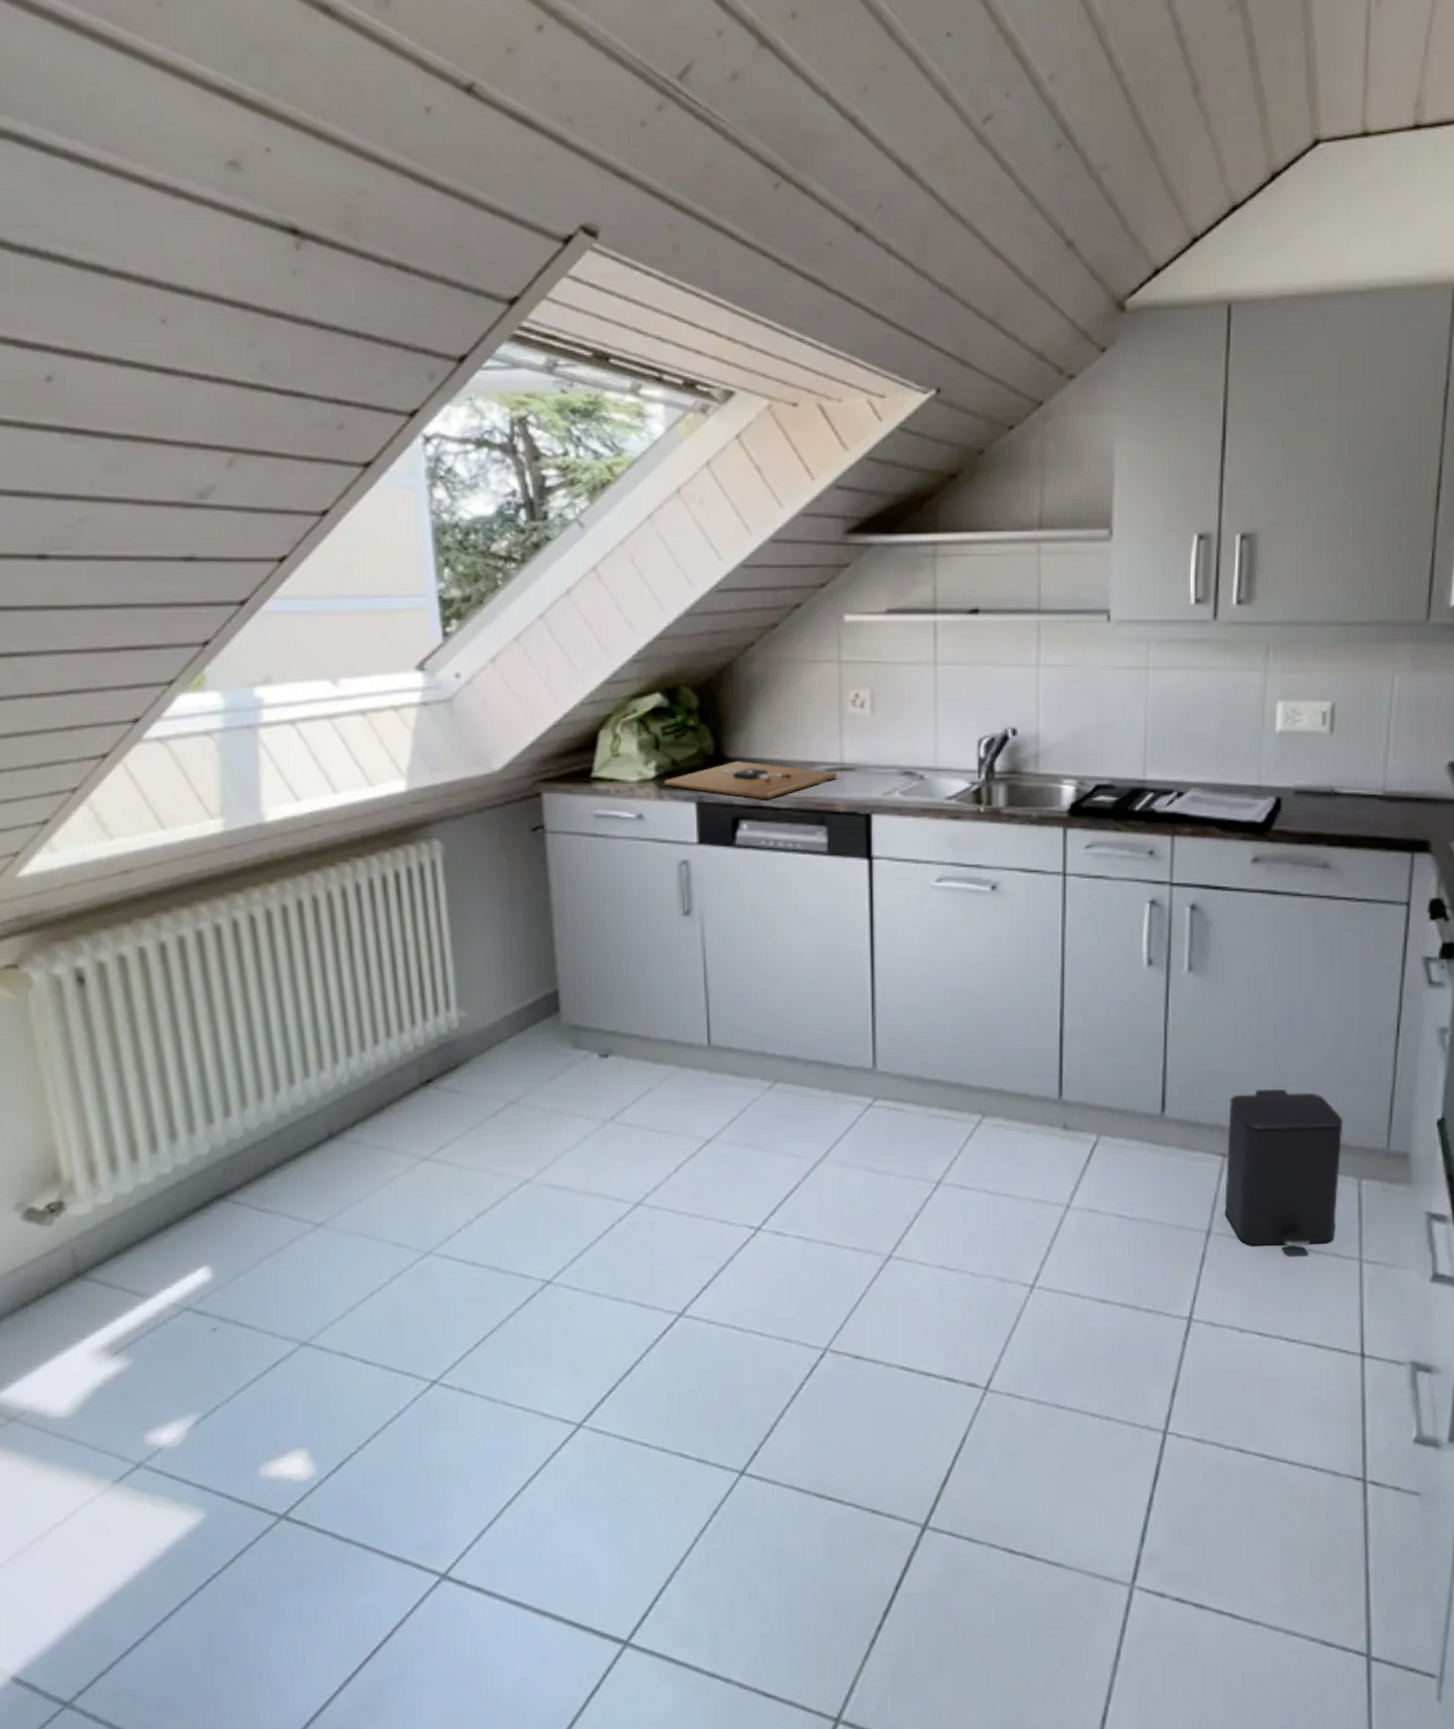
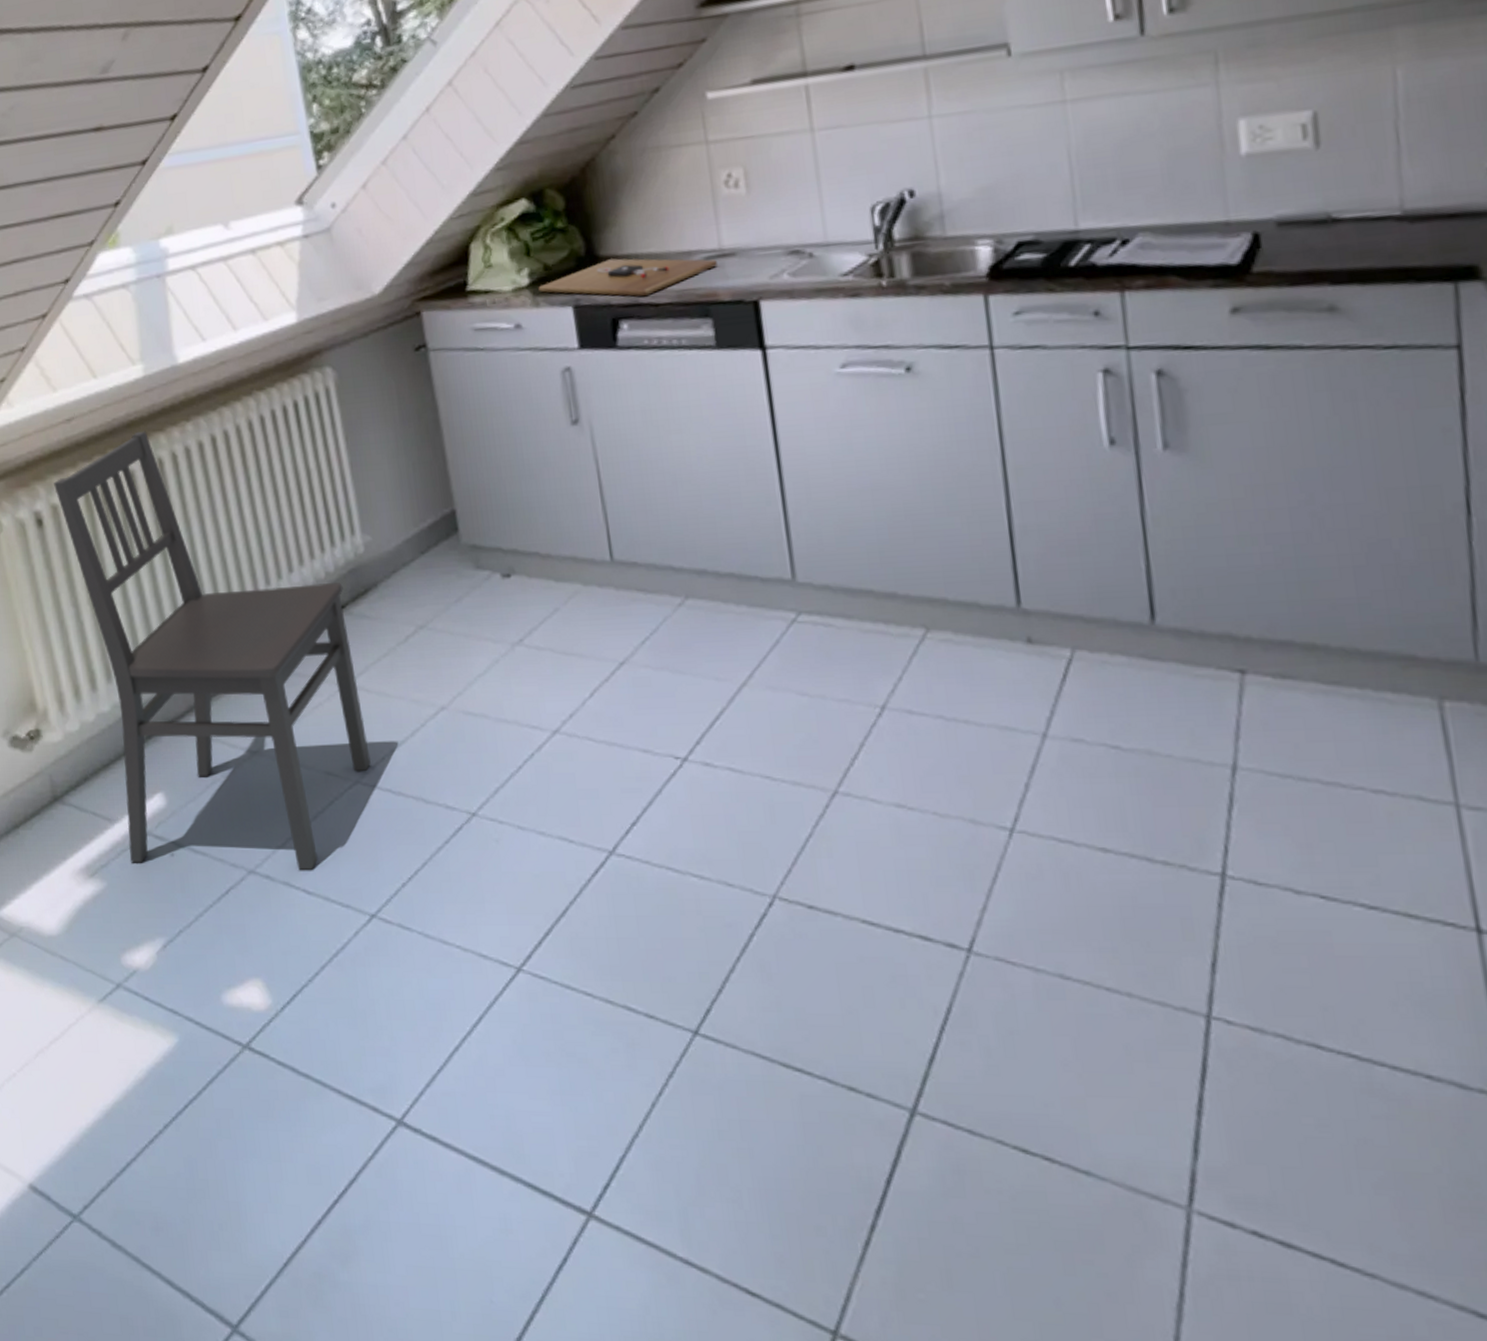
dining chair: none [102,890,447,1340] -> present [54,431,372,870]
pedal bin: present [1224,1089,1343,1247] -> none [1240,588,1414,787]

